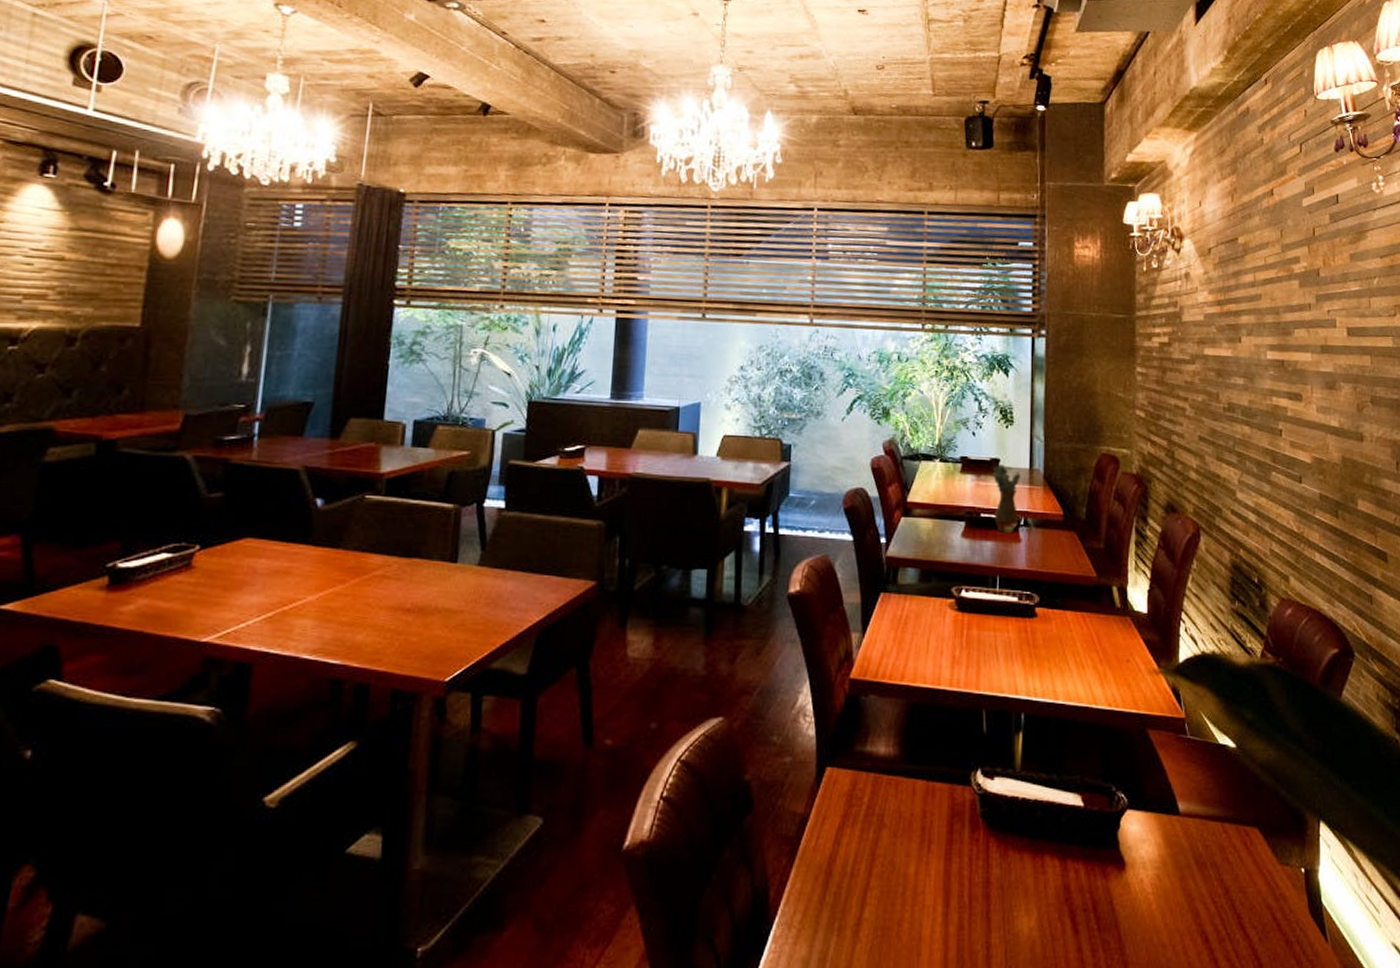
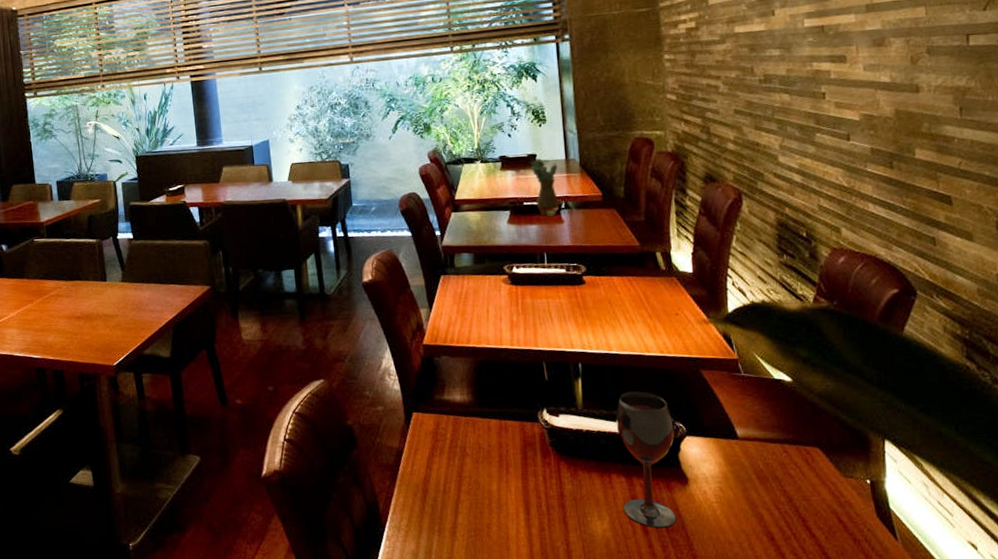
wine glass: none [1053,751,1116,927] -> present [615,391,677,529]

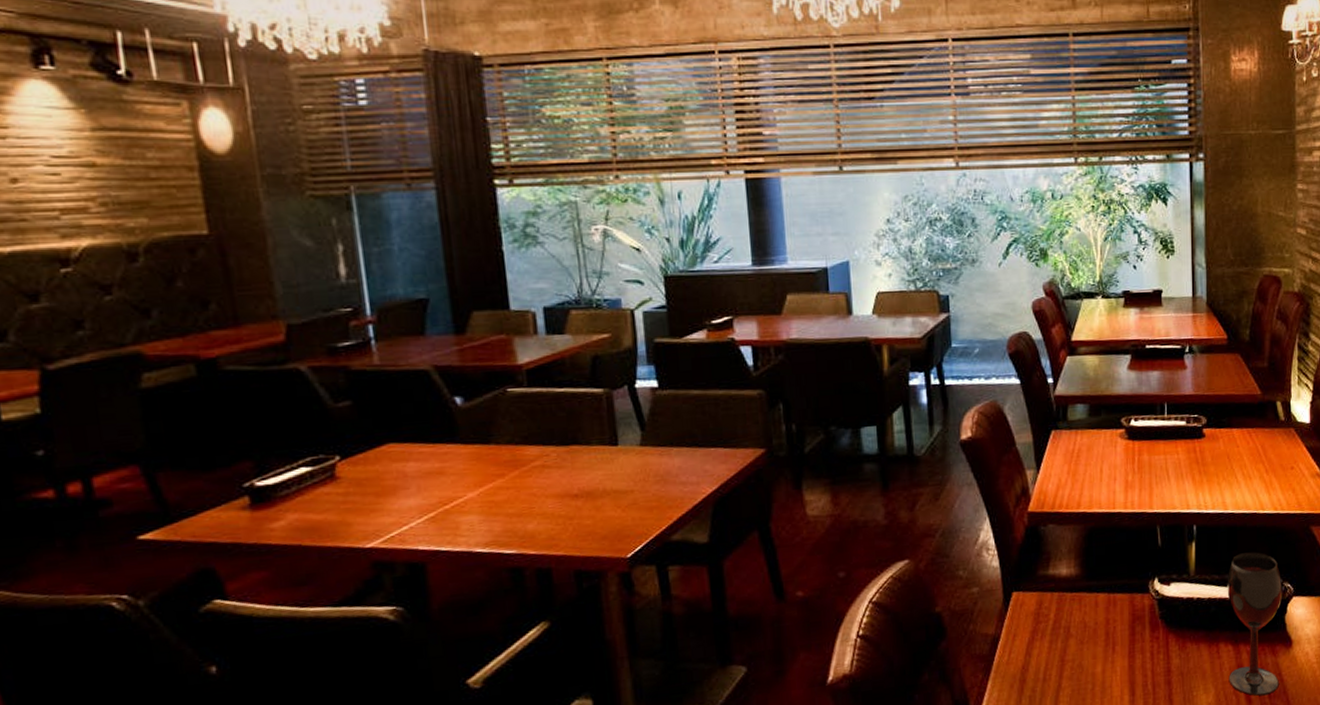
vase: present [528,156,560,216] -> none [1154,292,1184,362]

